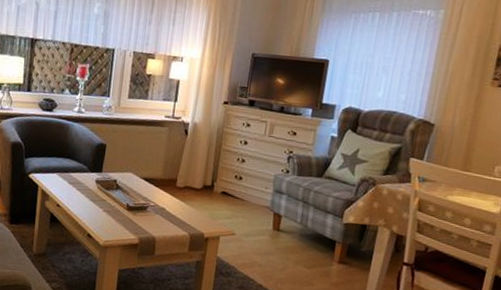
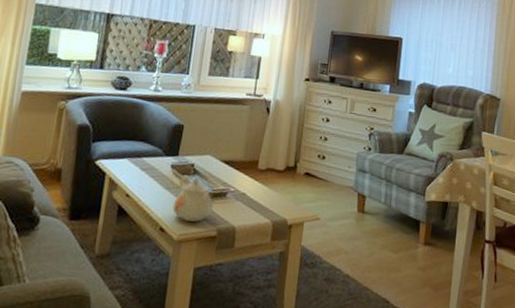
teapot: none [98,189,135,231] -> present [172,175,214,222]

